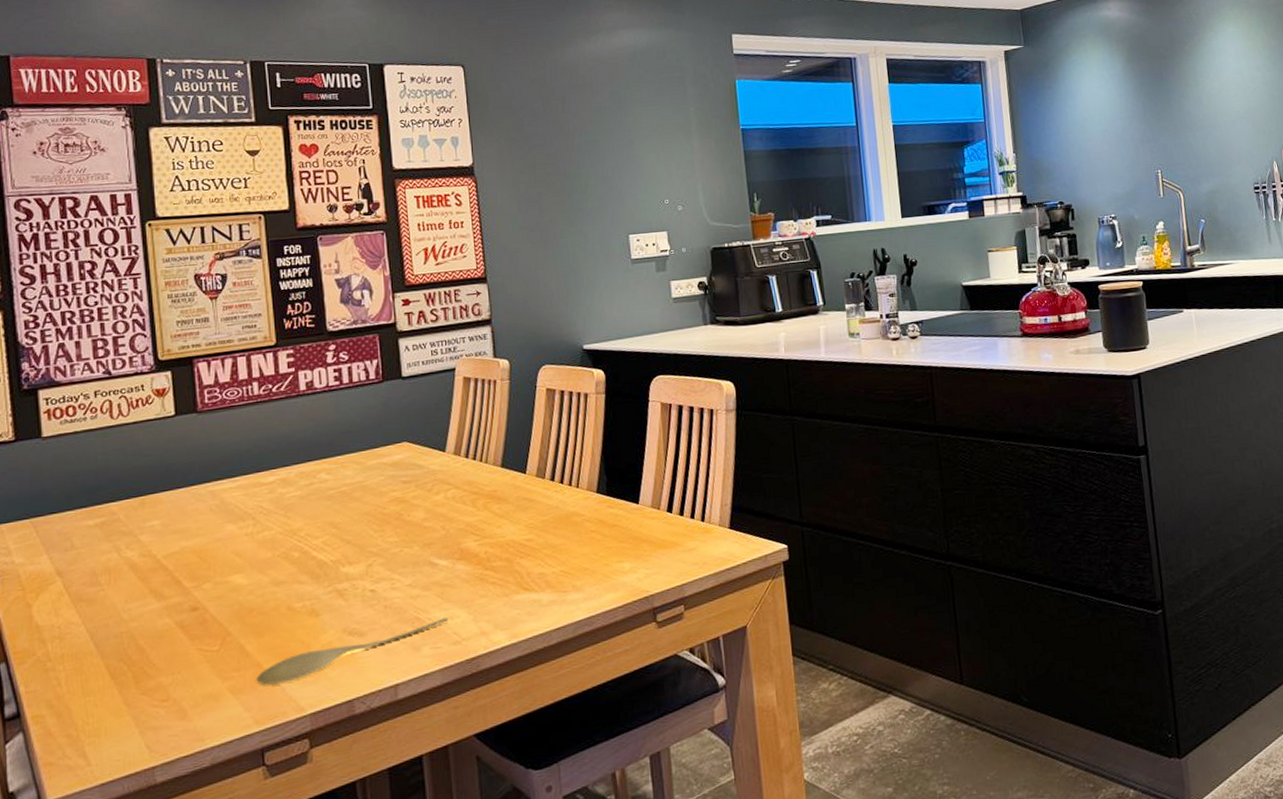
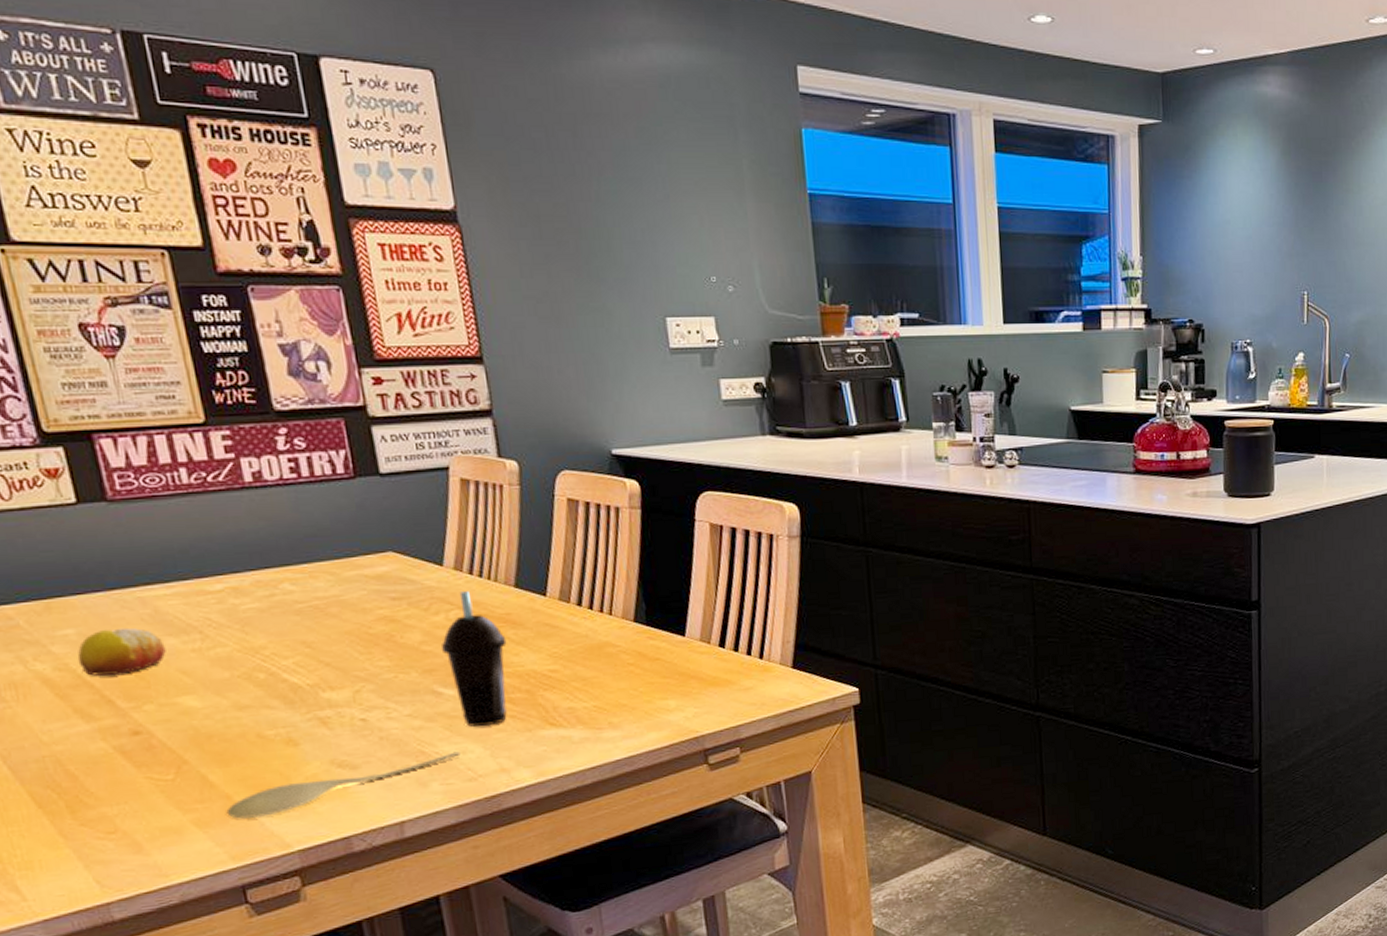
fruit: none [158,517,226,560] -> present [77,627,166,676]
cup: none [439,473,492,594] -> present [441,591,507,727]

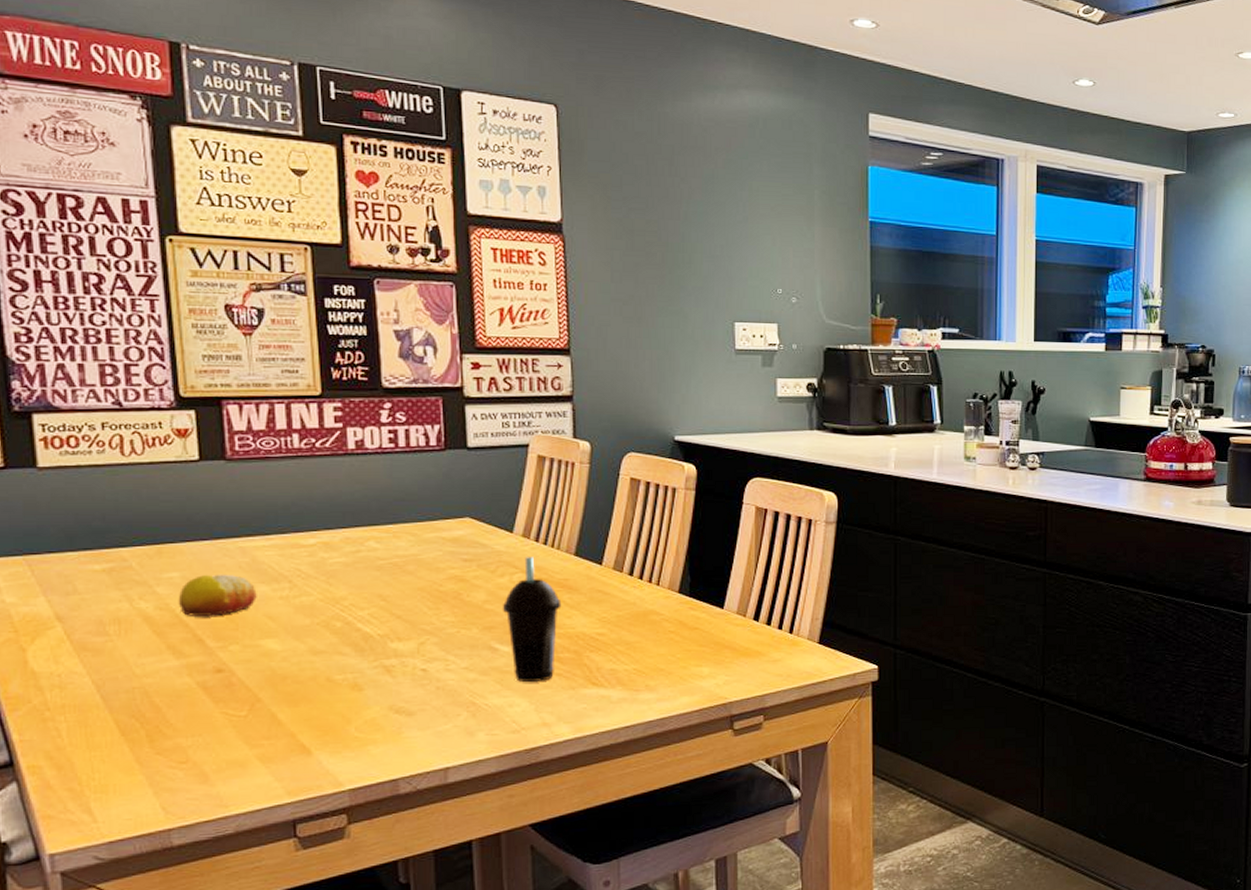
spoon: present [226,751,461,819] -> none [289,704,508,756]

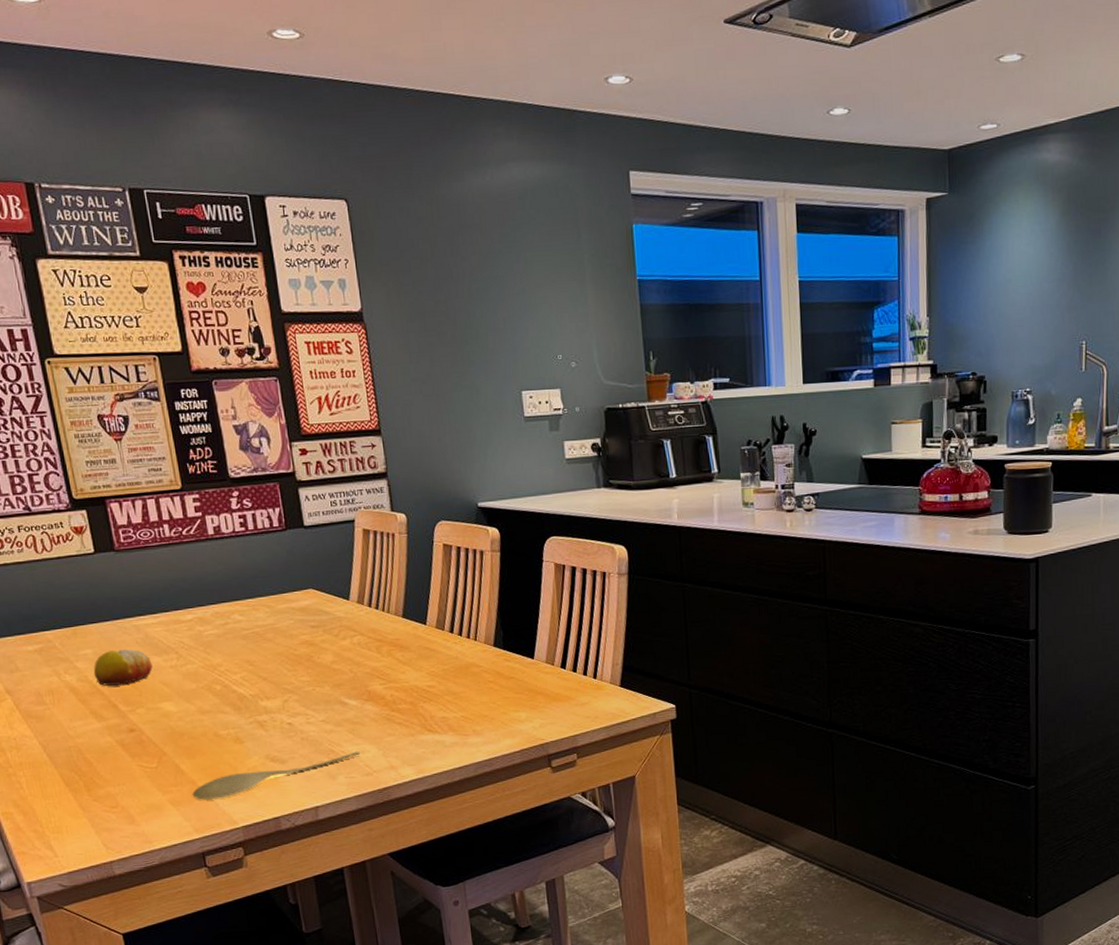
spoon: none [289,704,508,756] -> present [192,751,360,800]
cup: present [502,557,562,683] -> none [347,621,396,732]

